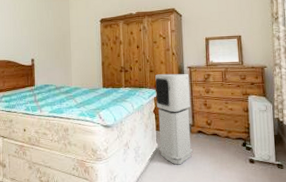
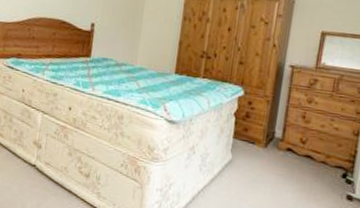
air purifier: present [155,73,194,165] -> none [232,68,289,185]

